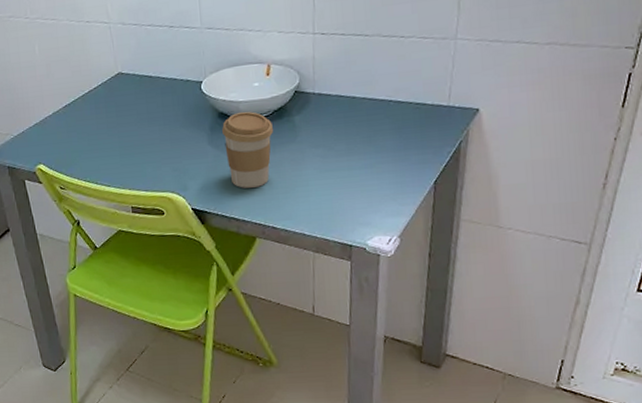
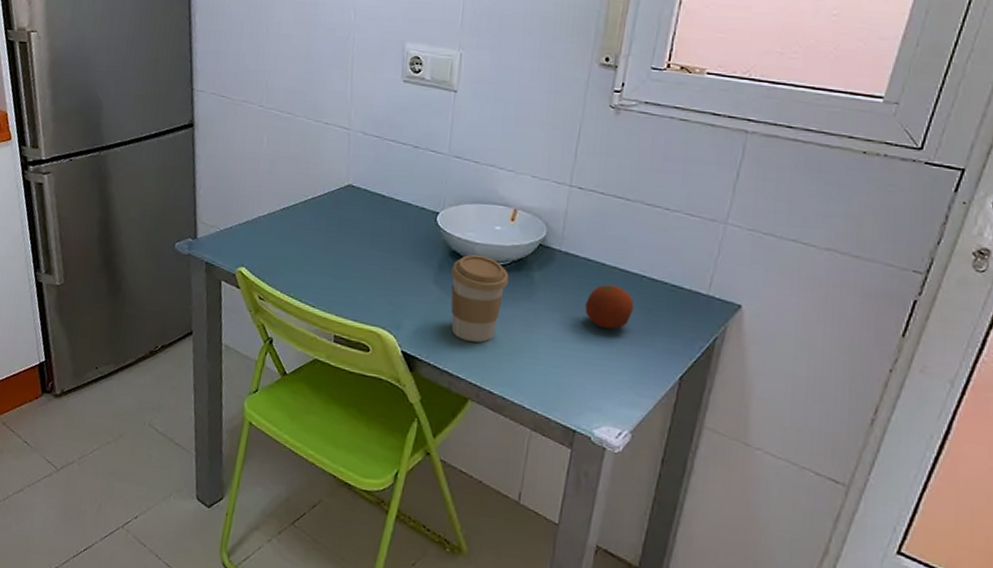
orange: none [343,113,386,154] -> present [585,284,635,330]

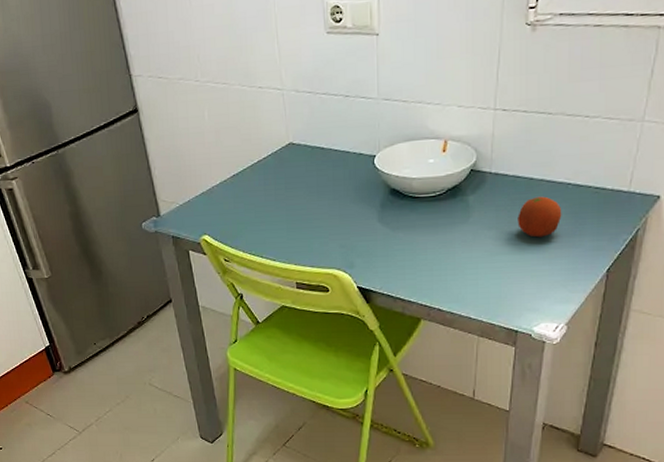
coffee cup: present [451,254,508,343] -> none [393,188,445,268]

